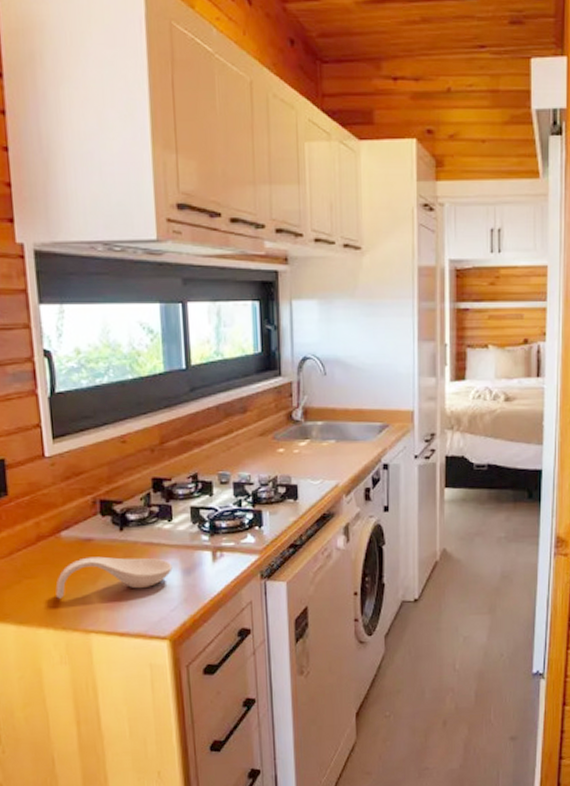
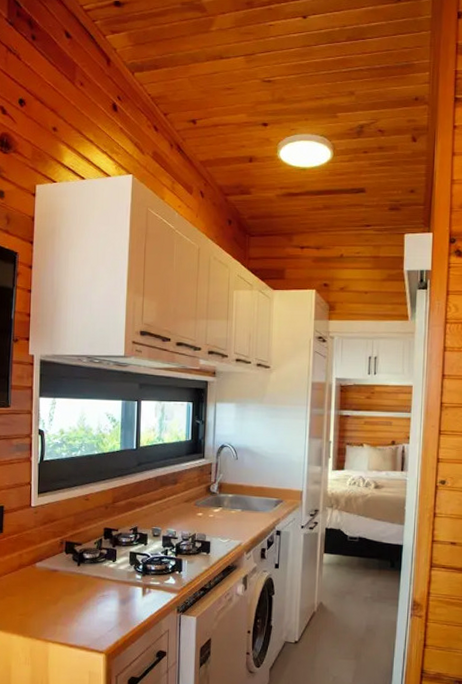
spoon rest: present [55,556,173,599] -> none [28,584,113,614]

